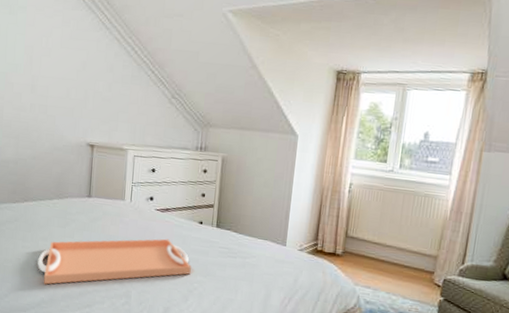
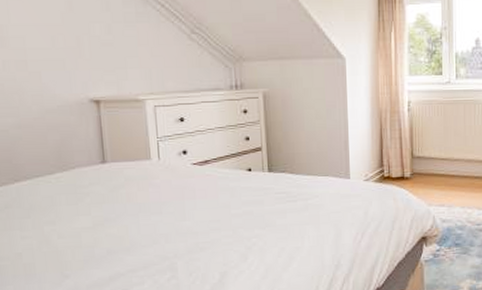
serving tray: present [37,239,191,285] -> none [46,195,246,277]

